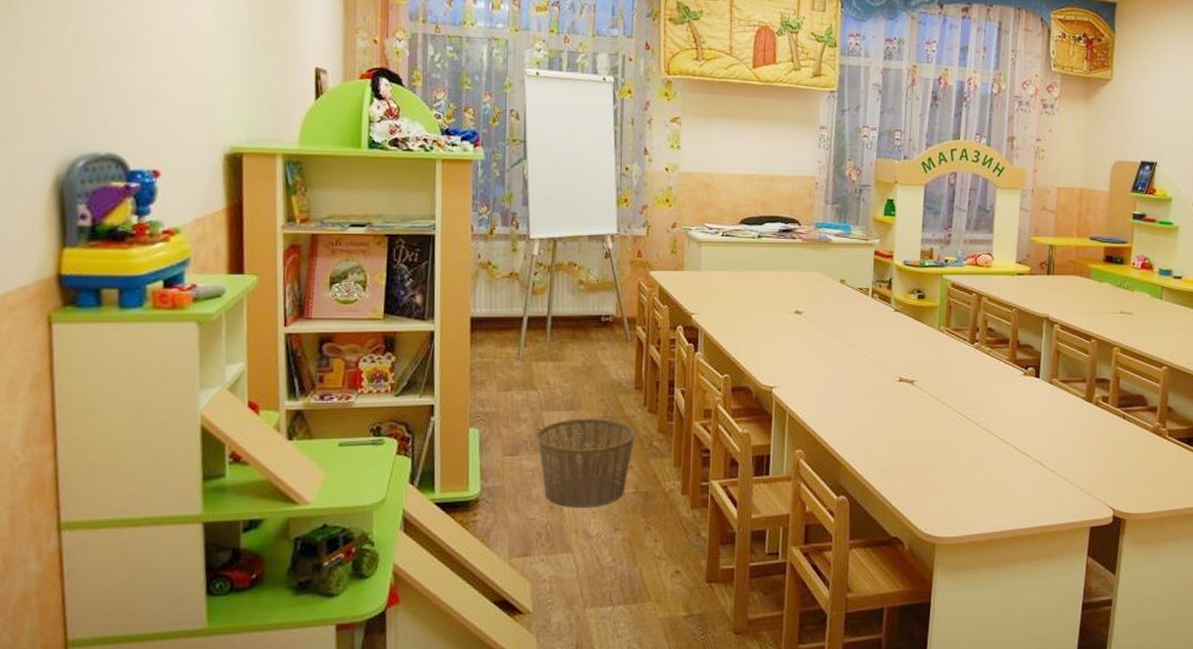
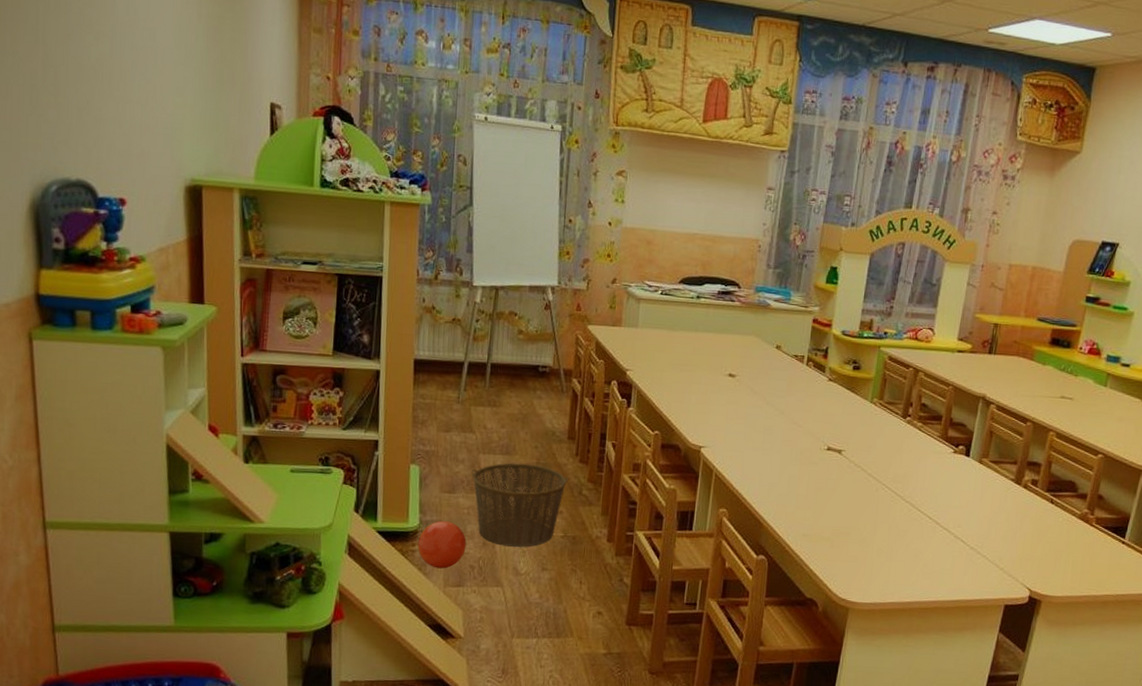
ball: none [479,485,532,538] -> present [417,520,467,569]

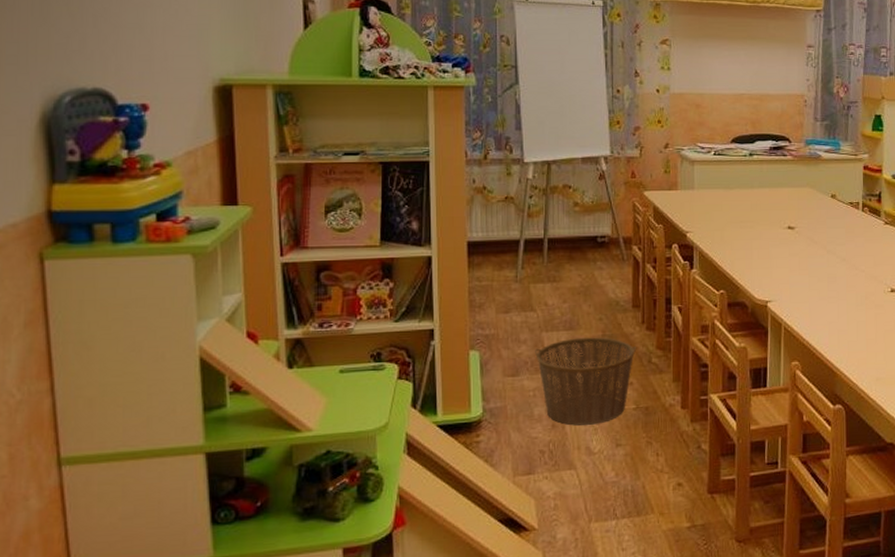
ball: present [417,520,467,569] -> none [482,406,534,458]

